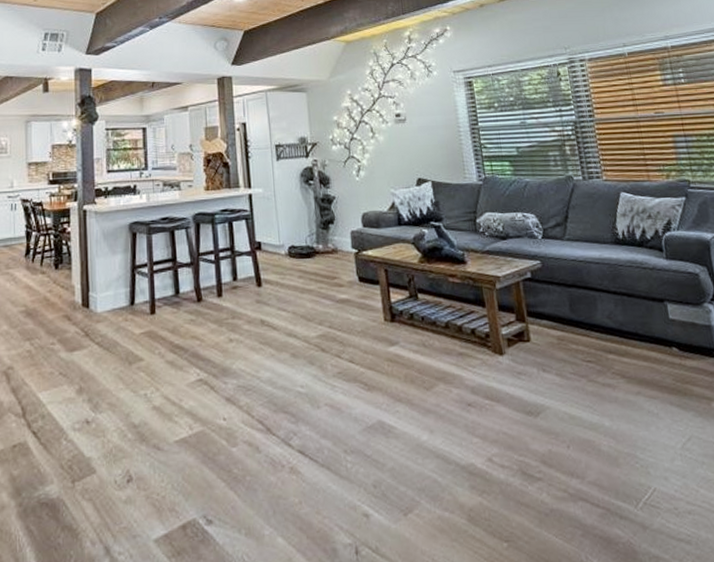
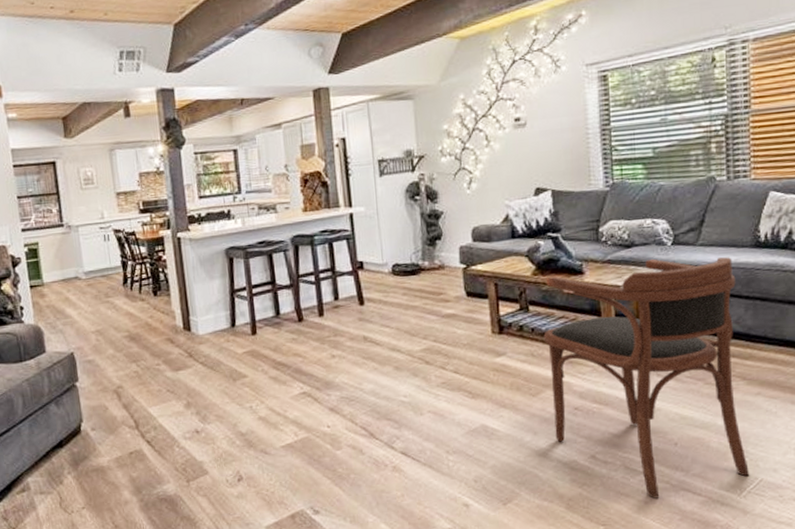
armchair: none [431,252,643,510] -> present [543,257,750,499]

